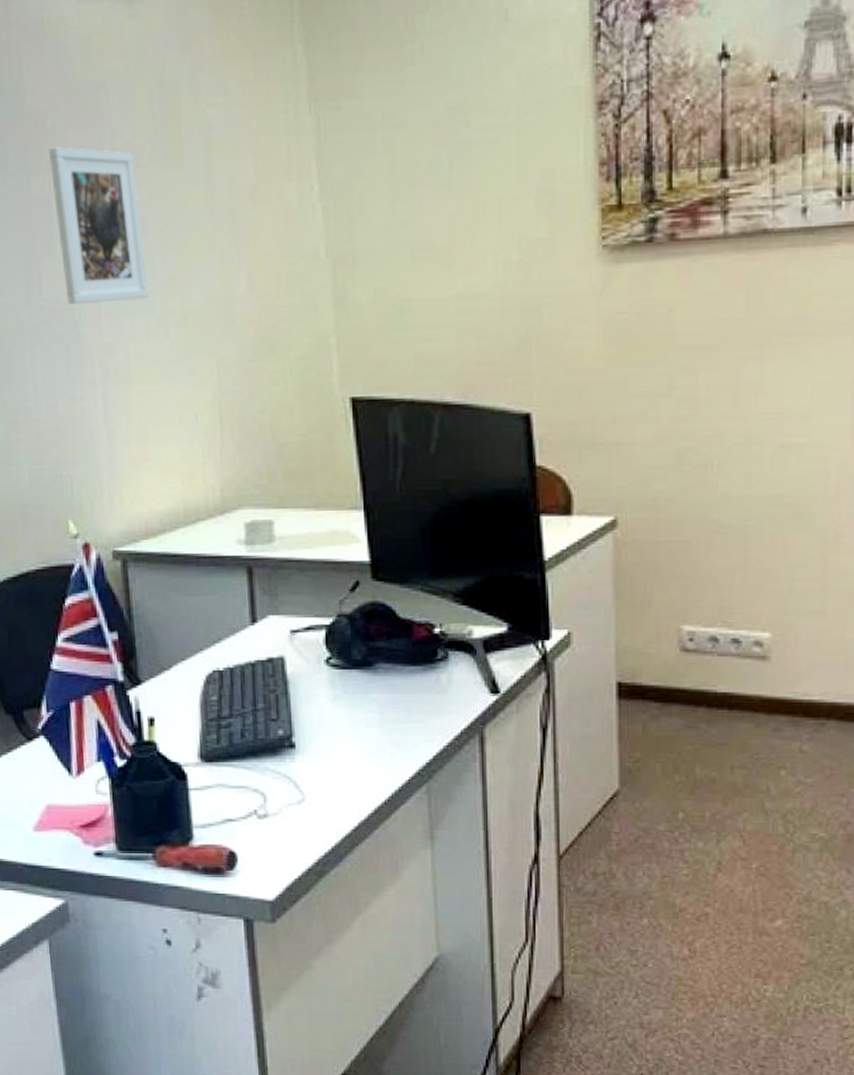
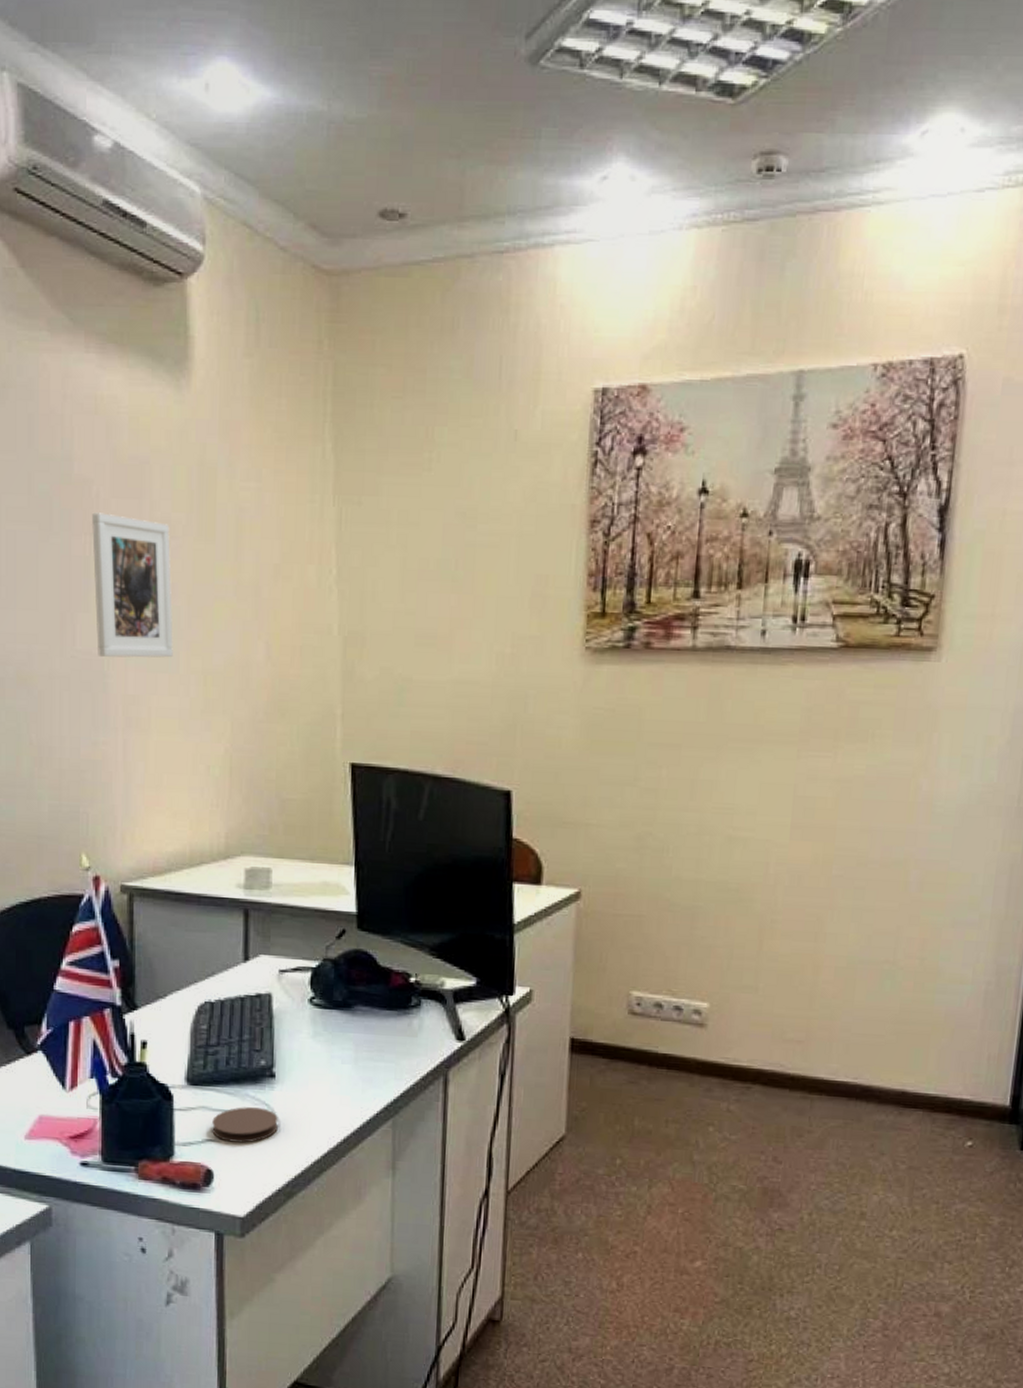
coaster: none [231,782,302,821] -> present [212,1107,278,1143]

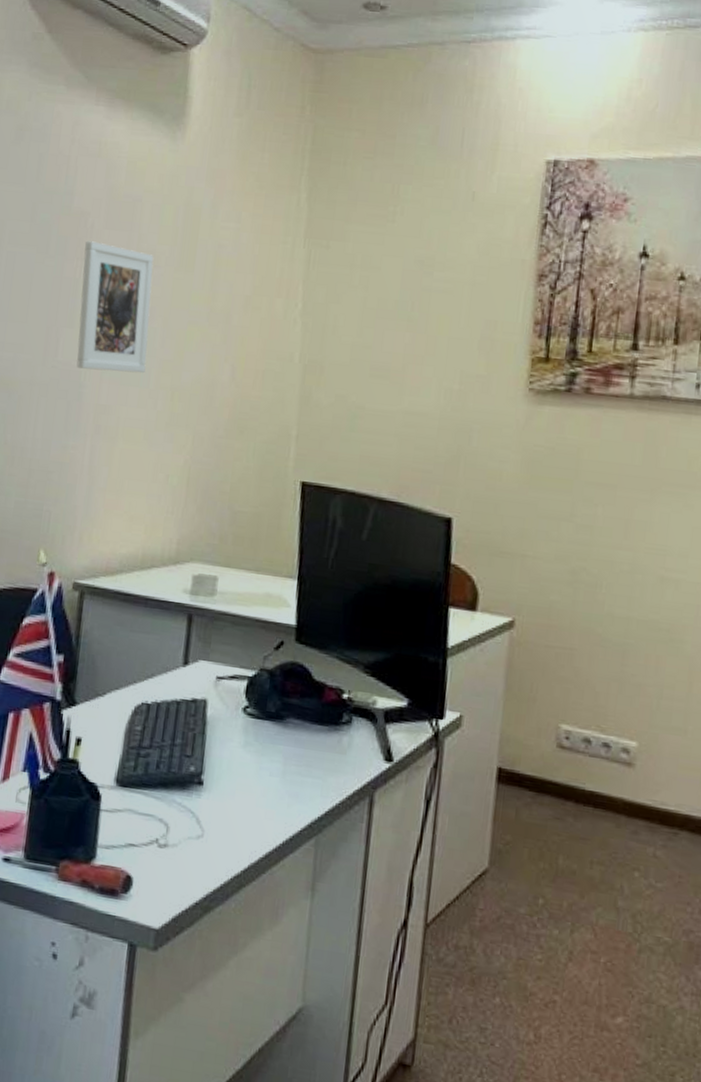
coaster: present [212,1107,278,1143] -> none [136,812,202,851]

